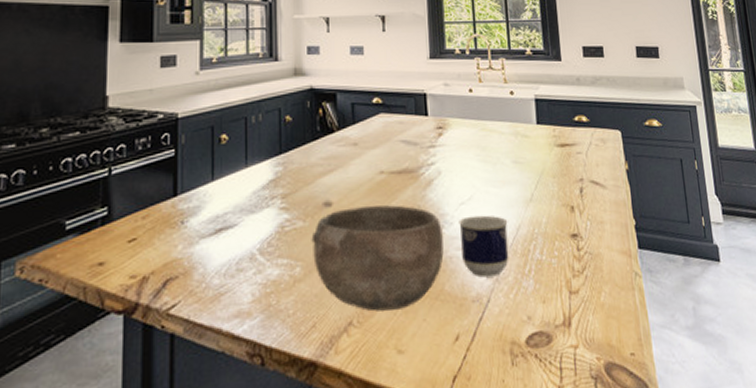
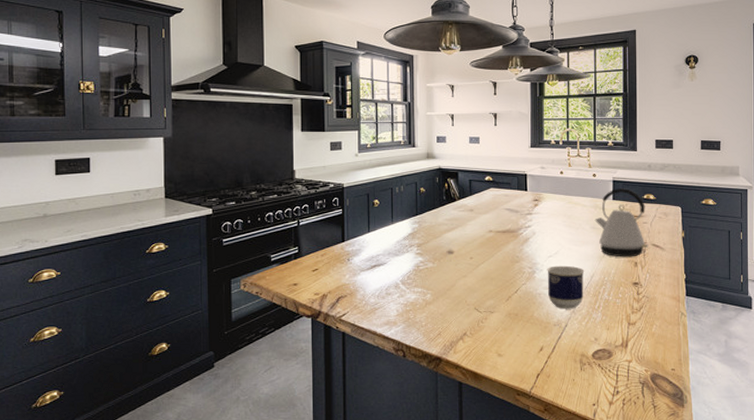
bowl: present [311,205,444,312] -> none [438,254,534,327]
kettle: none [516,109,587,201] -> present [594,188,649,258]

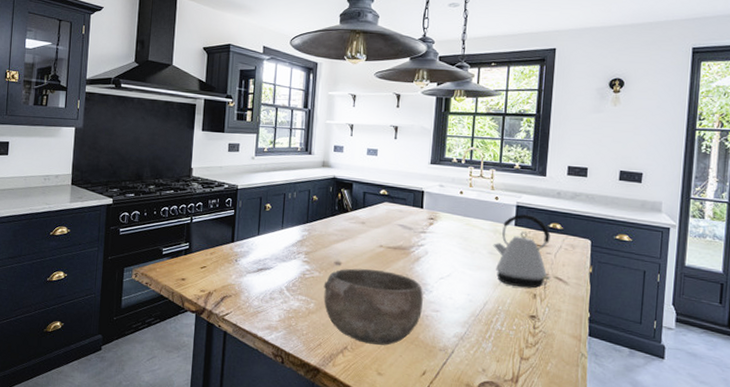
bowl: none [438,254,534,327] -> present [323,268,423,345]
cup: present [547,265,585,309] -> none [436,288,478,336]

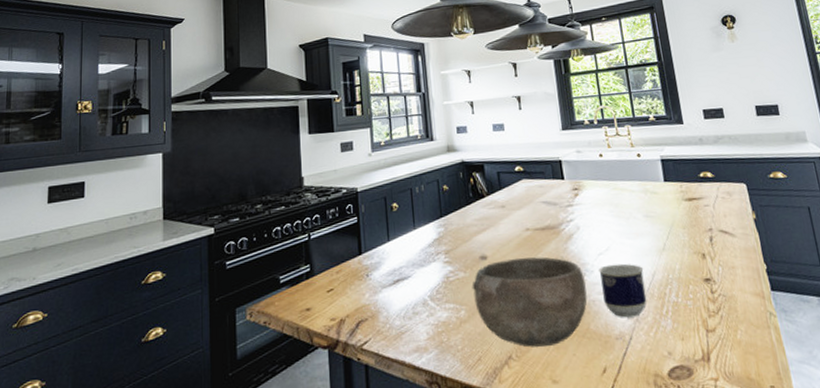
cup: none [436,288,478,336] -> present [598,263,647,318]
kettle: present [493,214,551,289] -> none [646,167,716,249]

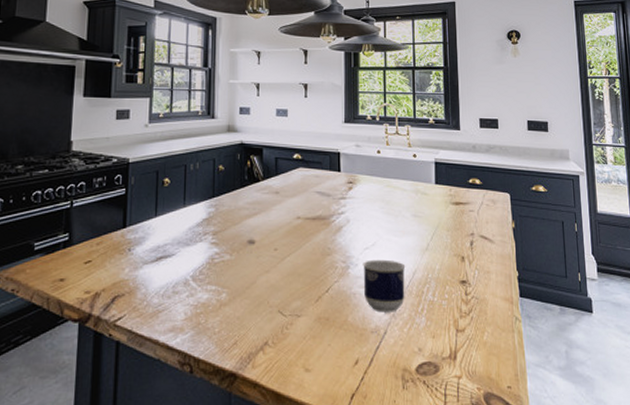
bowl: present [471,257,588,348] -> none [236,245,349,335]

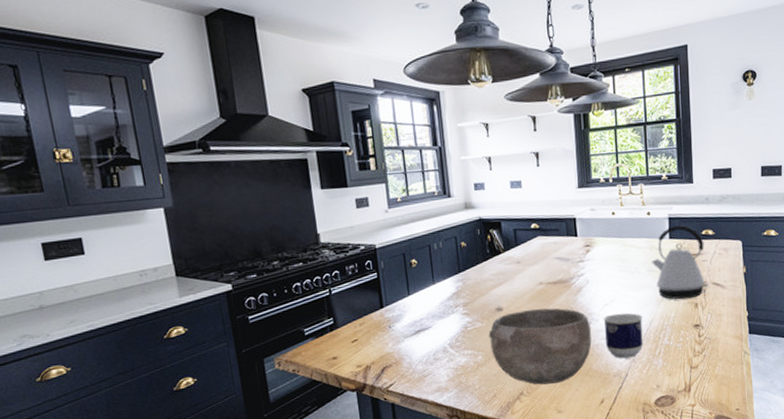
bowl: none [236,245,349,335] -> present [488,308,592,385]
kettle: none [416,171,477,251] -> present [651,225,709,300]

